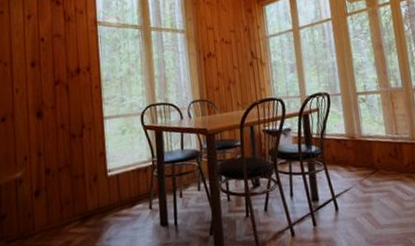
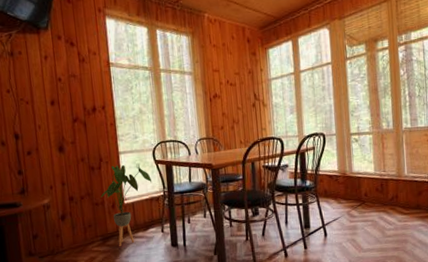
house plant: none [81,130,140,228] -> present [100,164,153,247]

